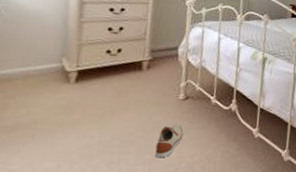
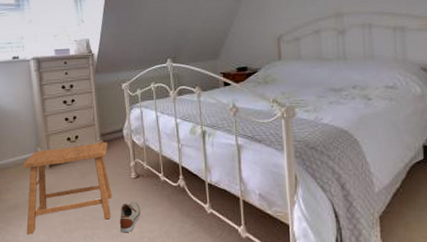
stool: none [25,58,158,162] -> present [22,142,112,234]

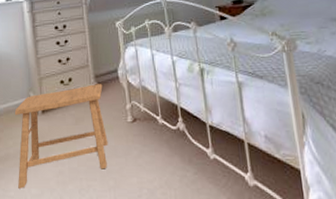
shoe: present [119,201,141,232] -> none [116,148,139,183]

